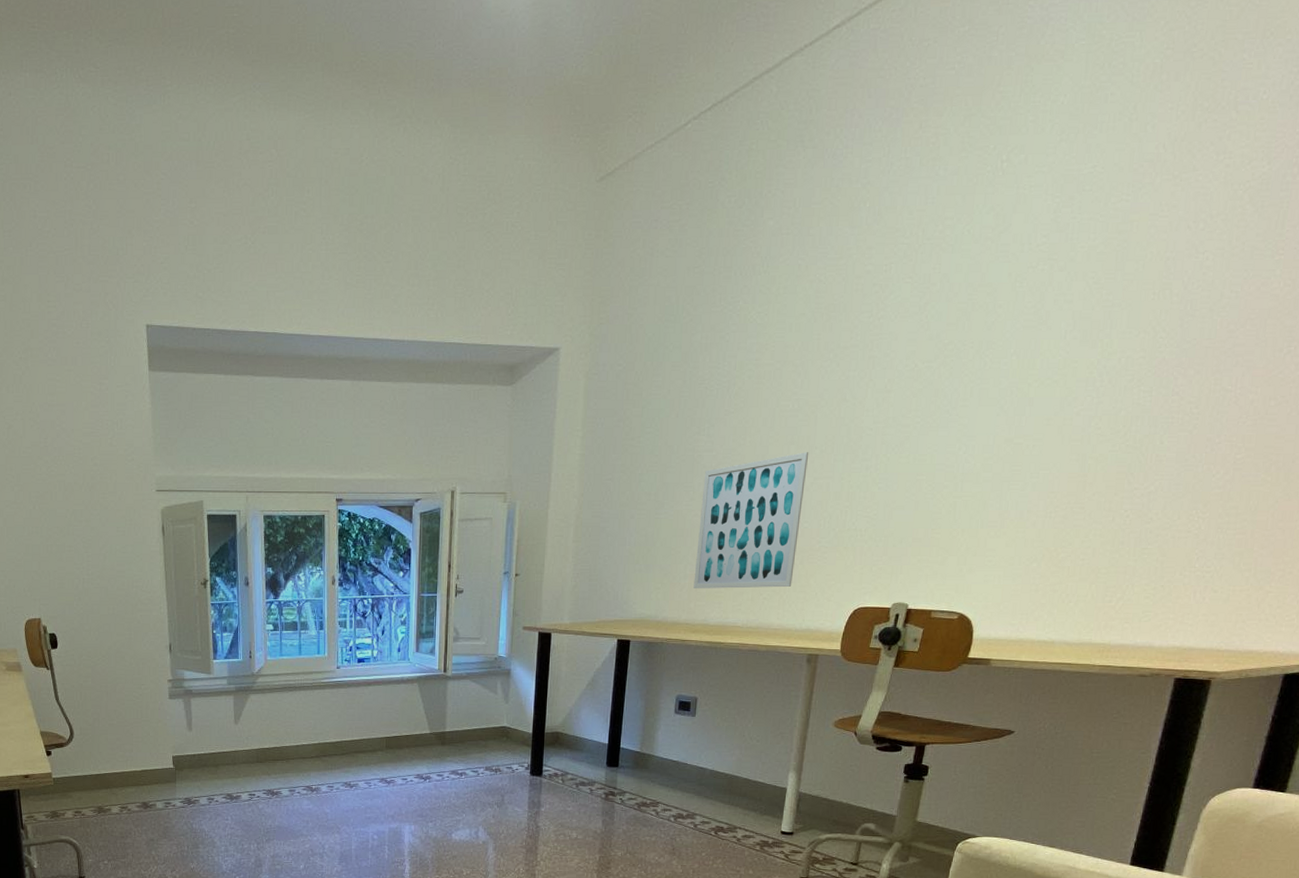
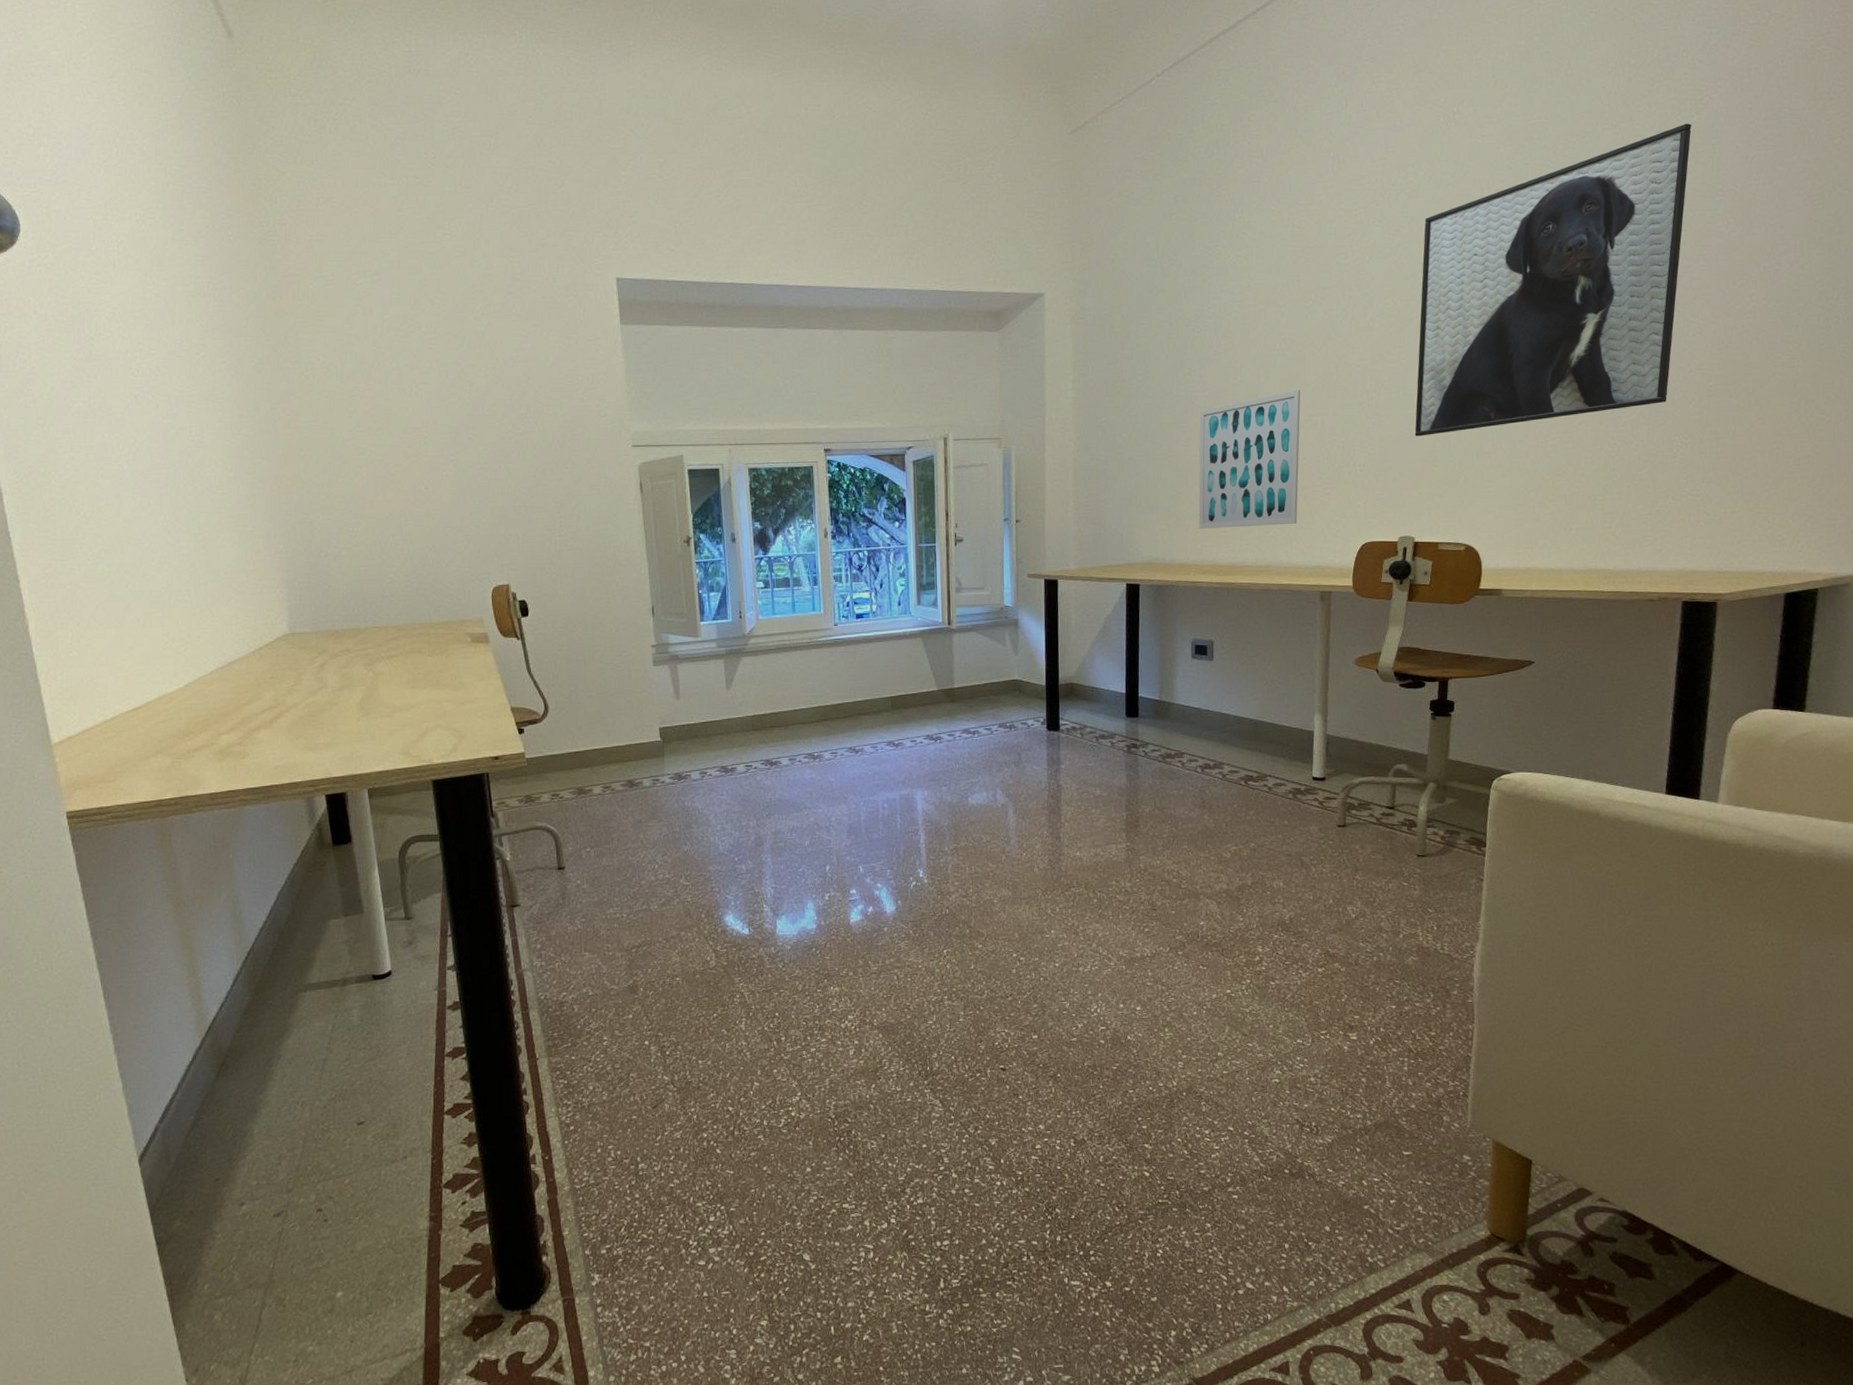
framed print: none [920,174,1261,503] -> present [1414,123,1692,437]

